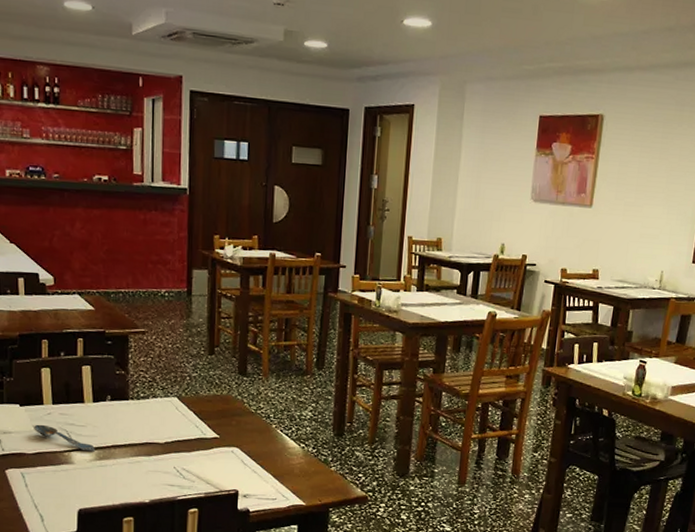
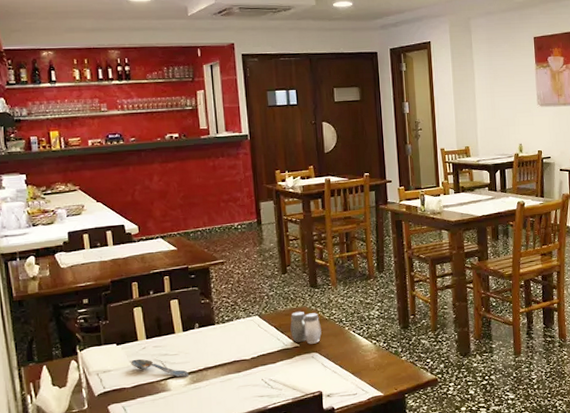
salt and pepper shaker: none [211,399,246,438] -> present [290,311,322,344]

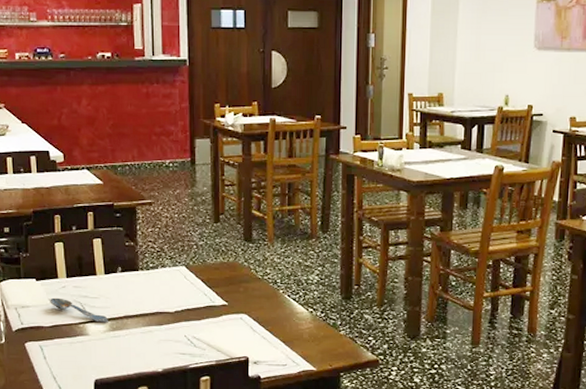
salt and pepper shaker: present [290,311,322,344] -> none [219,266,253,304]

